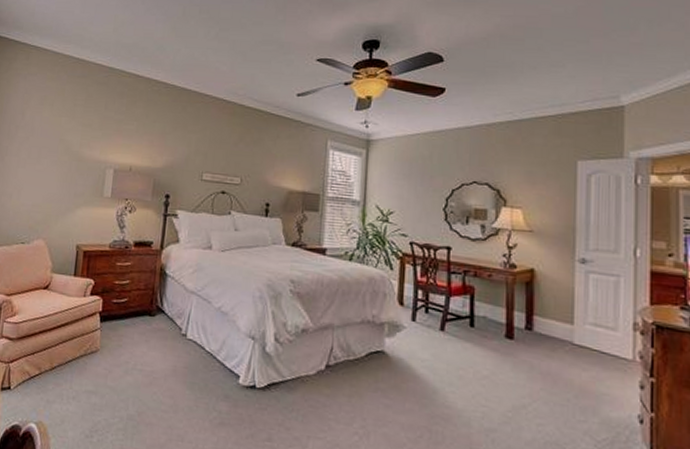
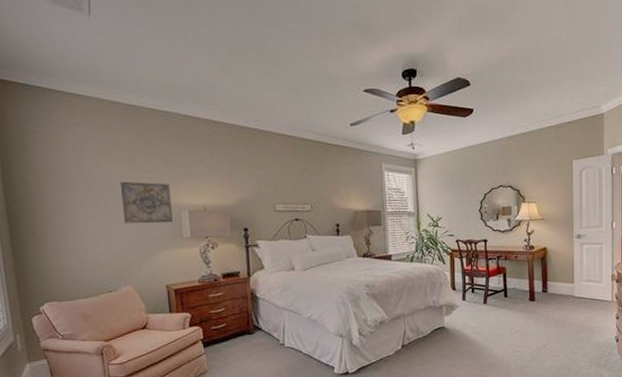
wall art: none [52,132,101,180] -> present [120,181,173,224]

